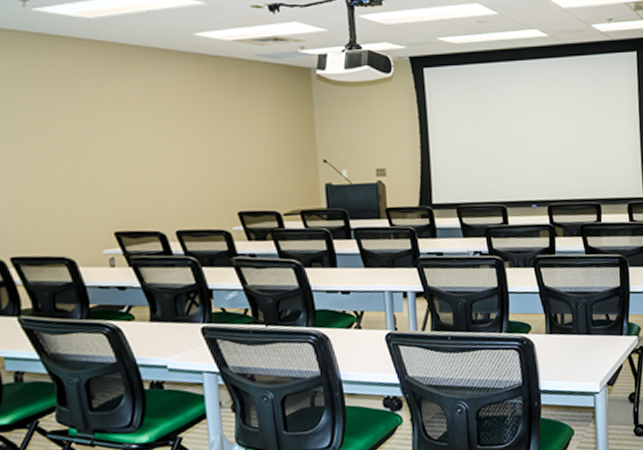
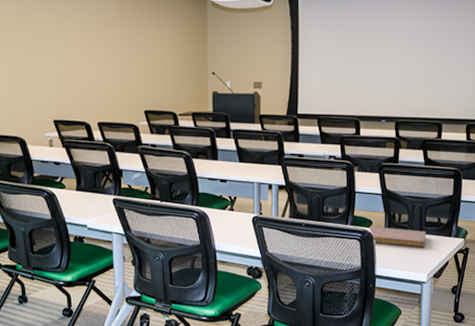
notebook: none [527,331,595,352] -> present [368,227,426,248]

